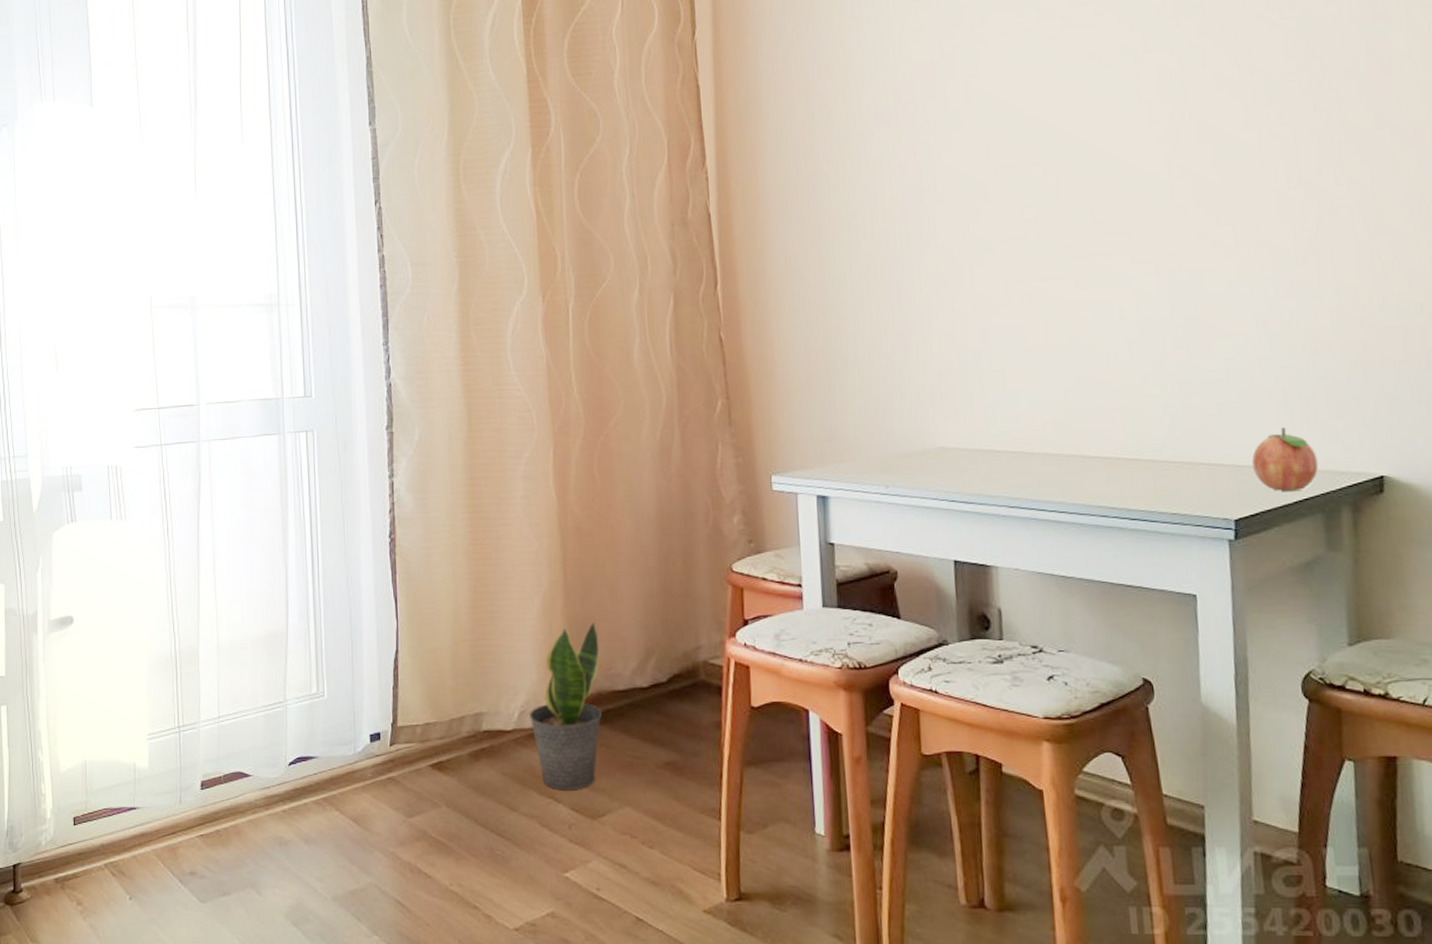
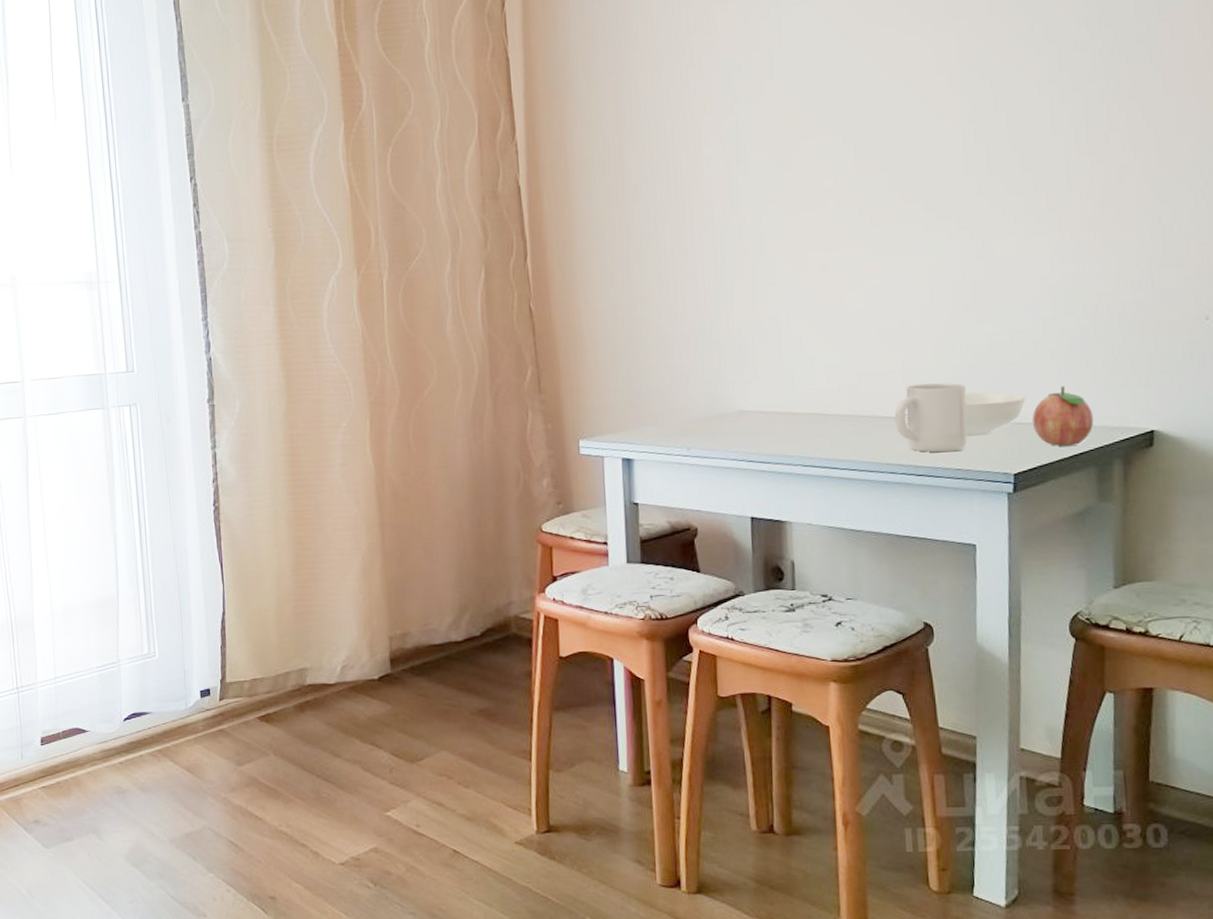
potted plant: present [530,621,602,791] -> none [351,581,419,738]
mug: none [1104,422,1184,496] -> present [894,382,968,453]
bowl: none [1178,432,1245,478] -> present [964,392,1026,435]

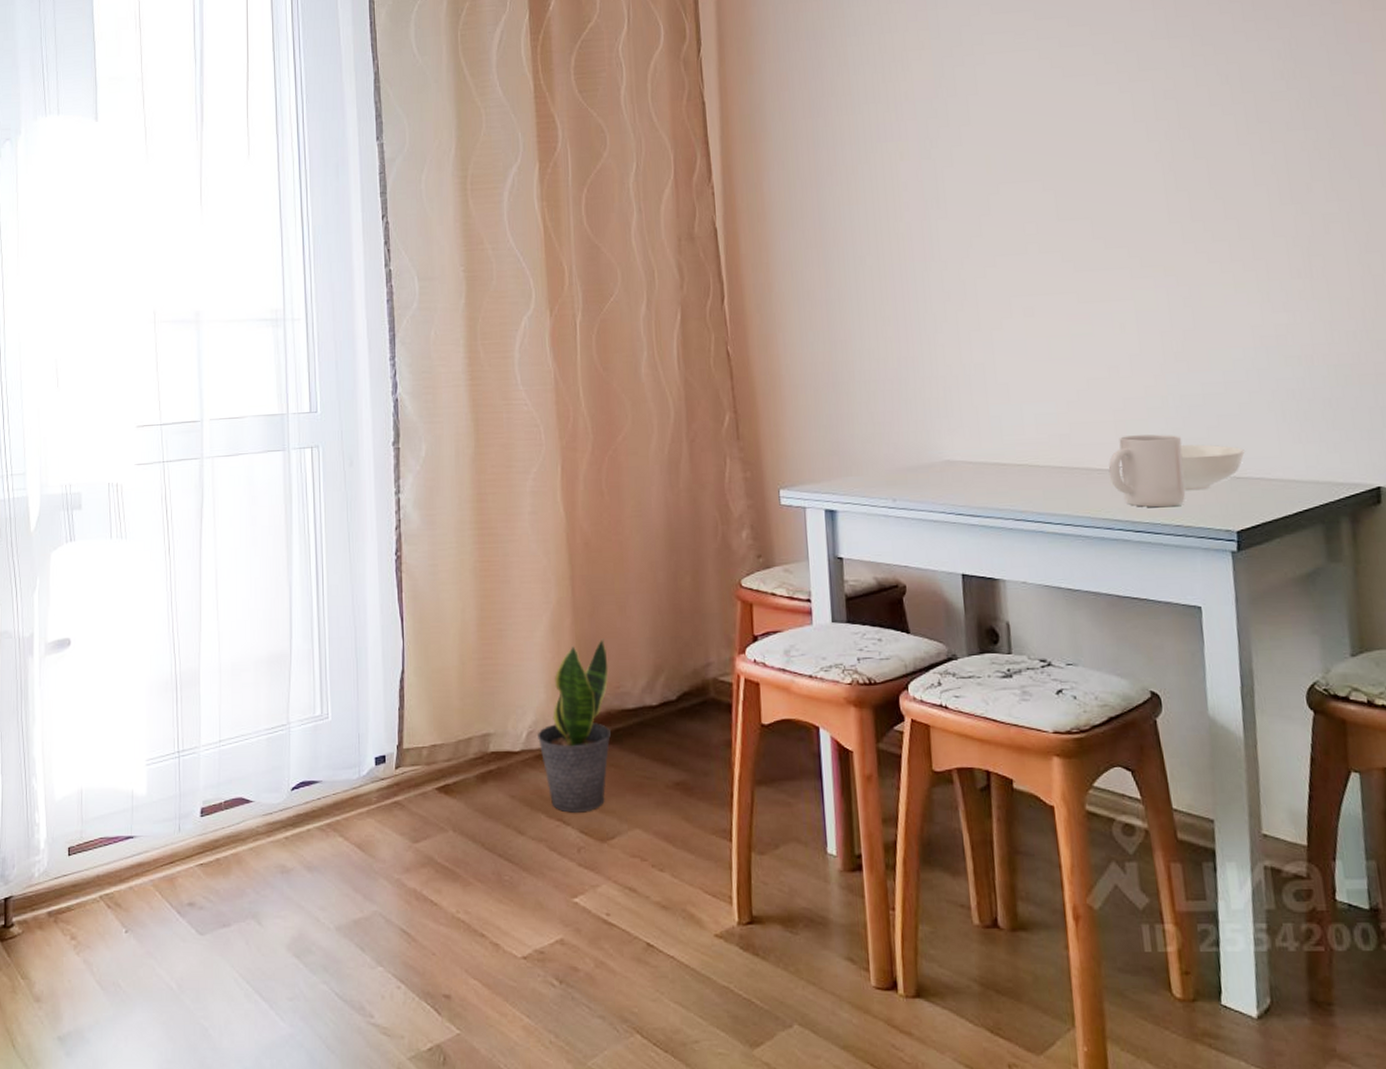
potted plant: none [351,581,419,738] -> present [538,639,611,813]
fruit: present [1032,386,1094,446] -> none [1252,439,1317,502]

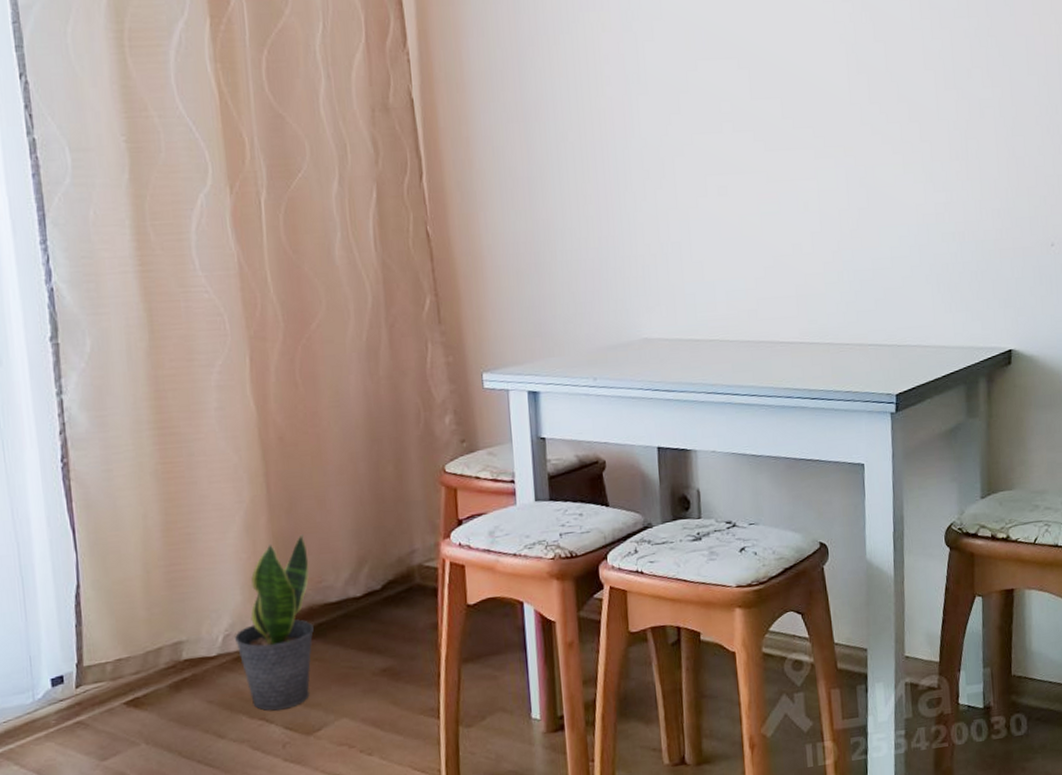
mug: present [1108,434,1186,508] -> none [790,307,855,376]
bowl: present [1180,444,1245,490] -> none [852,316,905,358]

